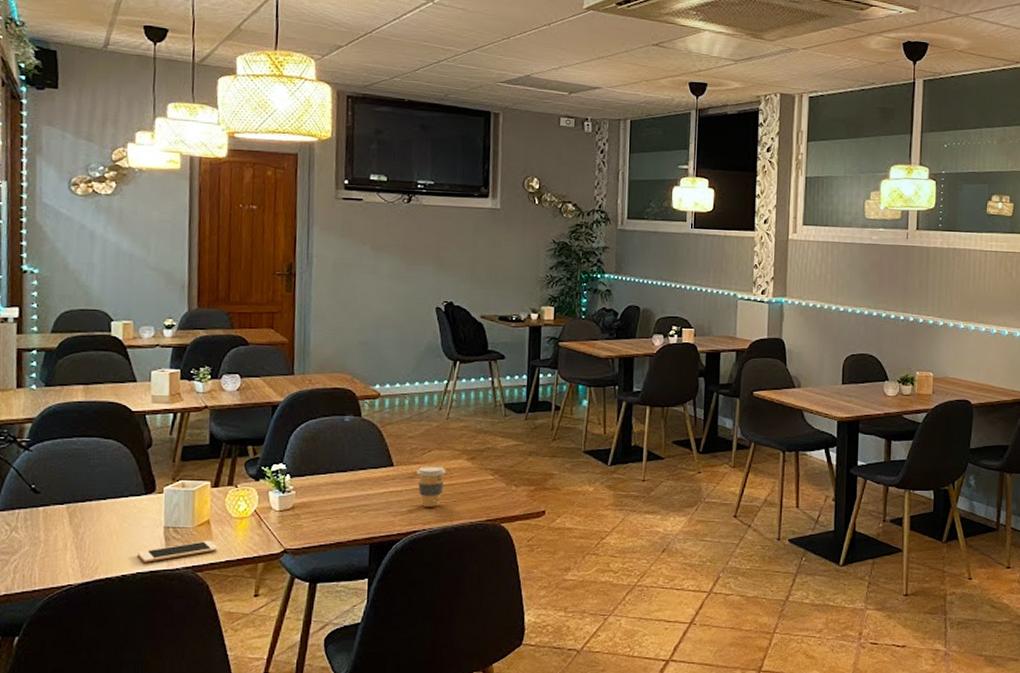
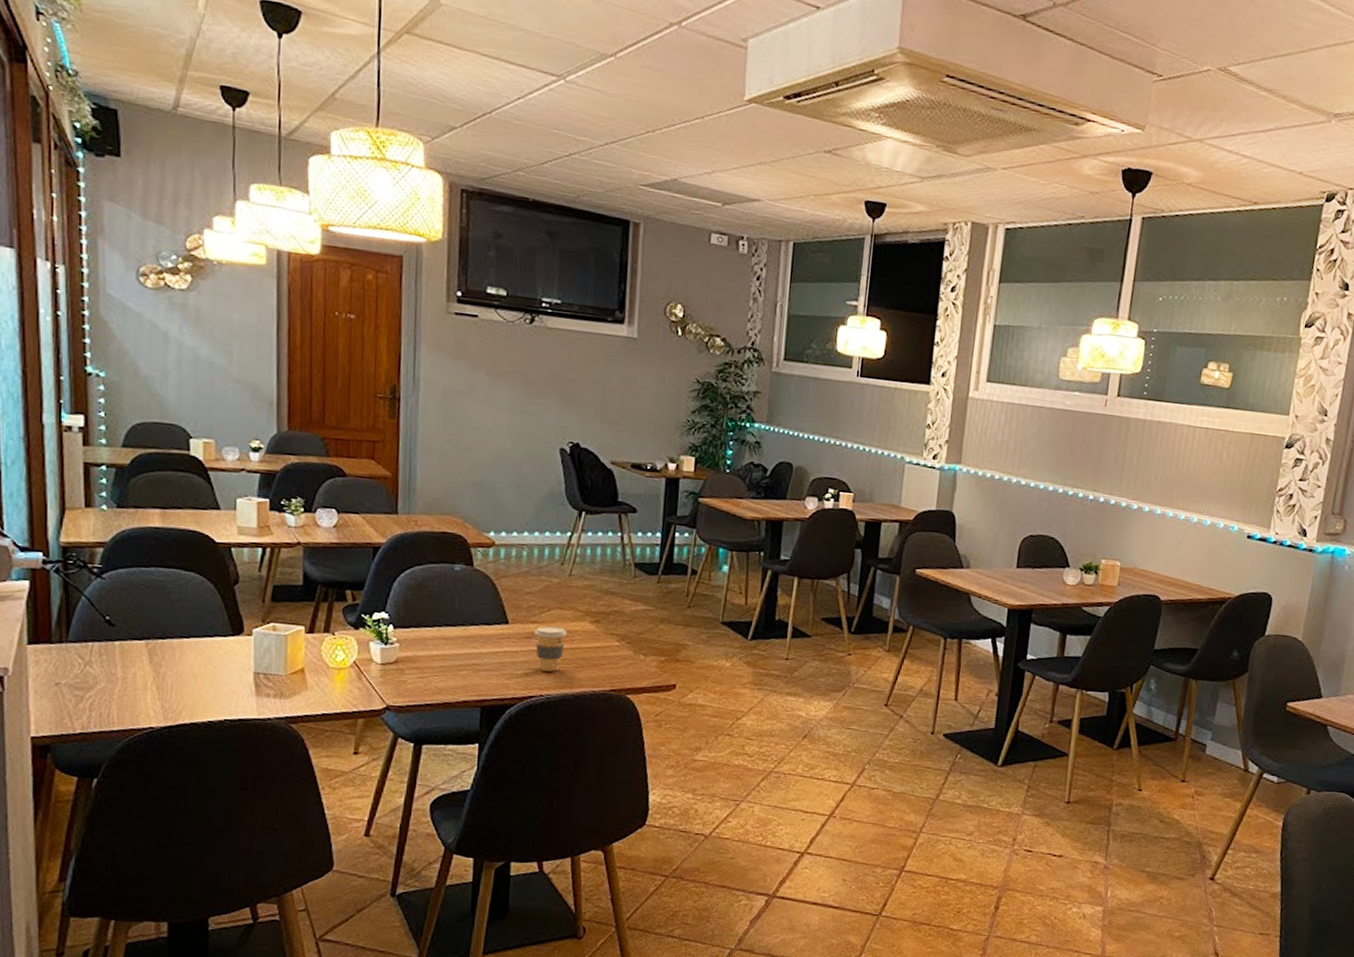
cell phone: present [138,541,218,563] -> none [225,690,314,710]

